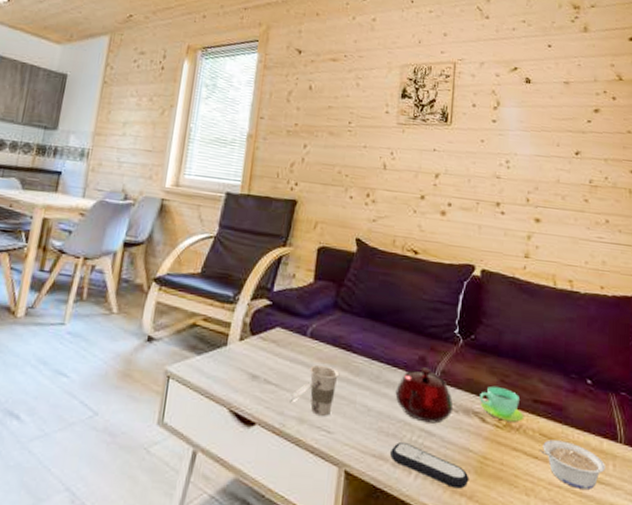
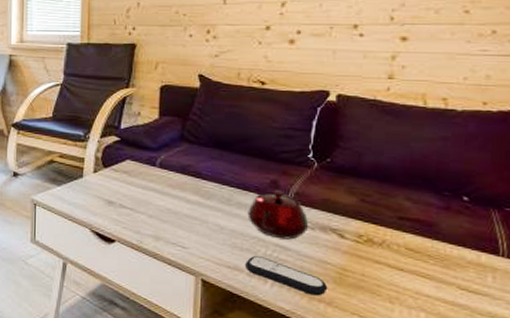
cup: present [290,364,340,416] -> none [145,190,191,234]
cup: present [480,386,524,422] -> none [337,205,388,238]
legume: present [538,440,605,490] -> none [404,253,483,299]

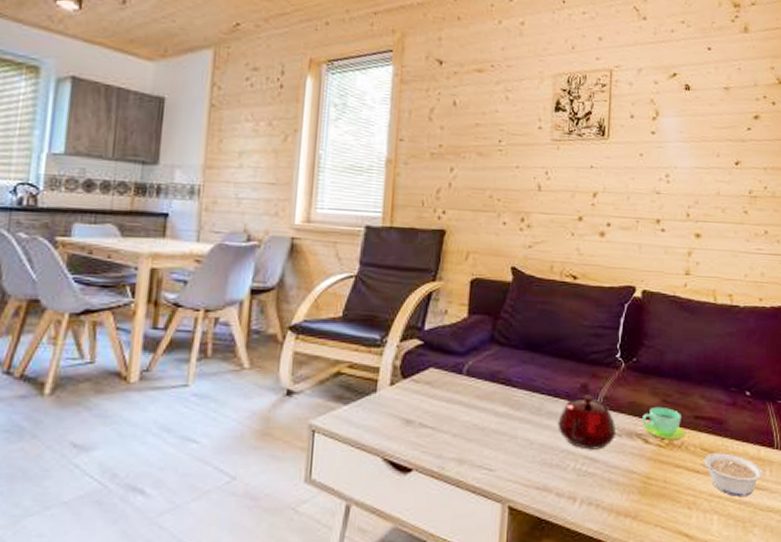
remote control: present [245,255,328,296] -> none [554,471,634,511]
cup: none [337,205,388,238] -> present [642,406,686,440]
legume: none [404,253,483,299] -> present [700,453,763,496]

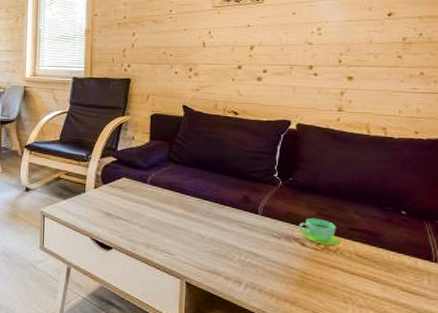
teapot: present [557,395,617,450] -> none [224,204,276,248]
legume: present [700,453,763,496] -> none [355,260,420,299]

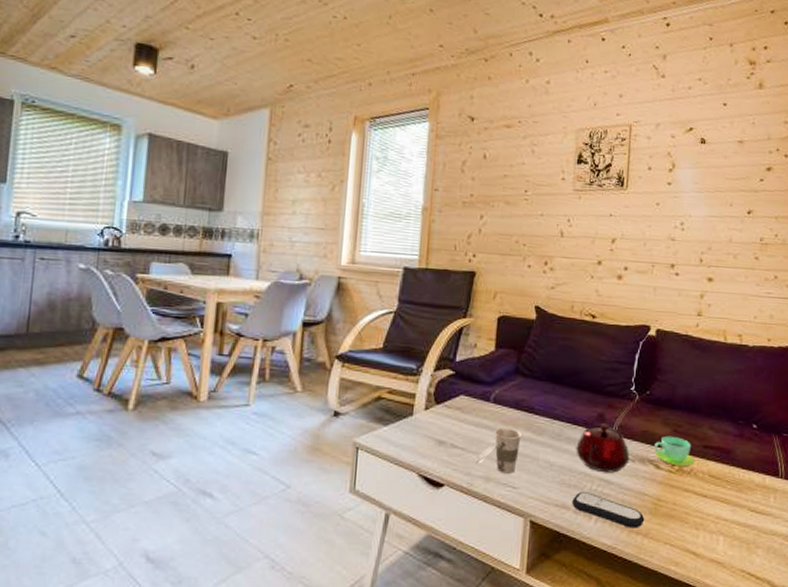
cup: none [138,204,177,242] -> present [476,427,523,473]
remote control: none [223,260,292,297] -> present [572,491,645,528]
teapot: none [224,204,276,248] -> present [576,423,630,473]

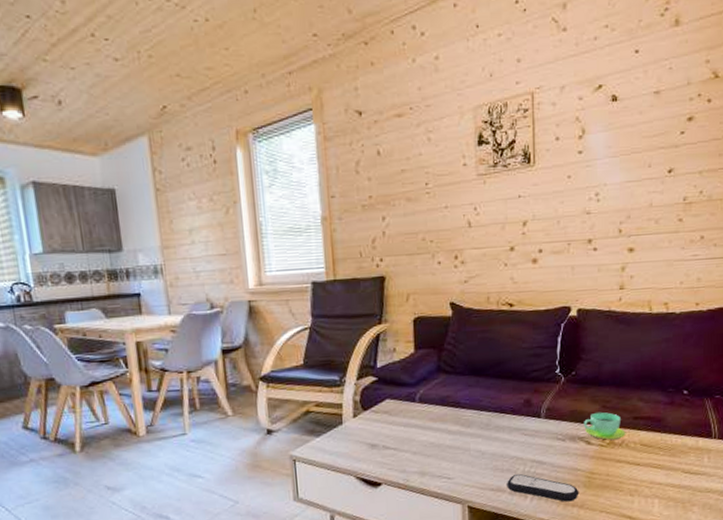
cup: present [476,427,523,473] -> none [409,423,452,467]
teapot: present [576,423,630,473] -> none [505,408,560,455]

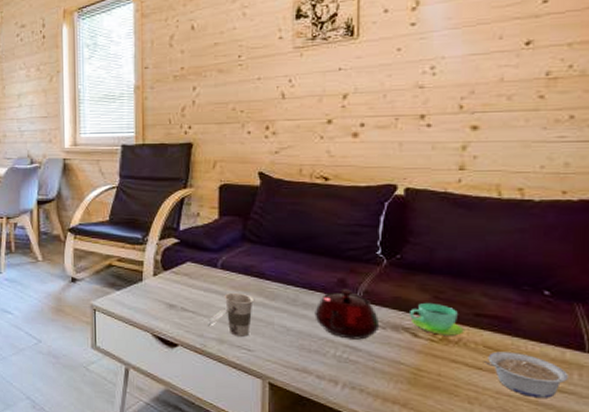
cup: none [409,423,452,467] -> present [208,292,255,337]
teapot: none [505,408,560,455] -> present [315,289,380,340]
remote control: present [507,473,579,502] -> none [314,356,402,398]
legume: none [640,446,701,482] -> present [482,351,569,398]

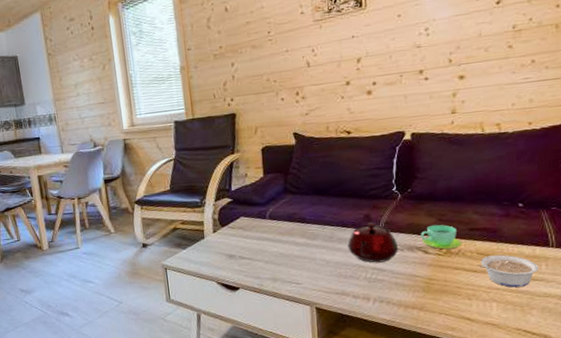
cup: present [208,292,255,337] -> none [262,237,299,274]

